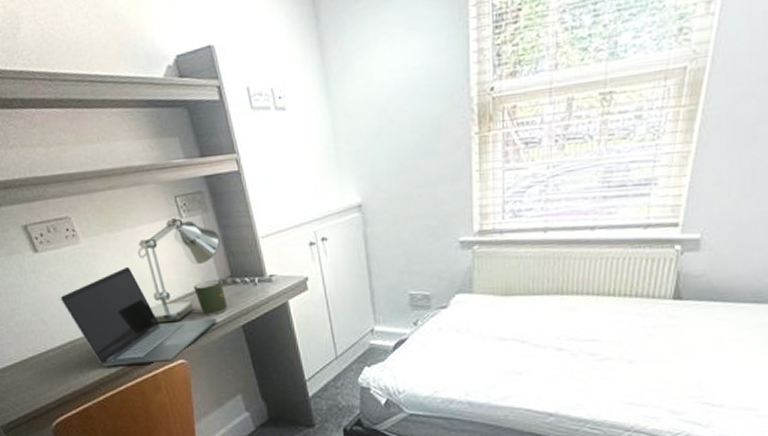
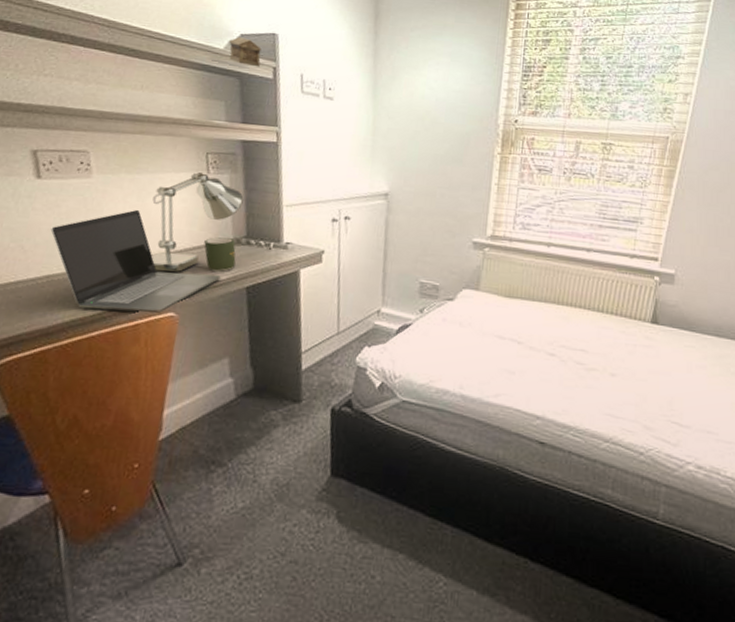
decorative box: none [167,58,204,91] -> present [229,37,261,67]

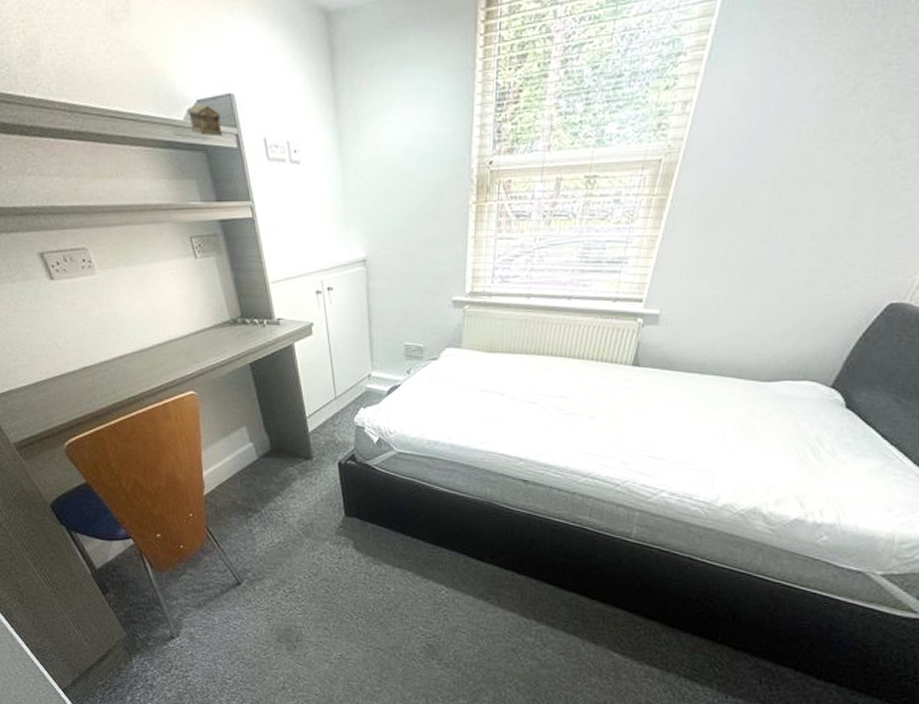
laptop: present [50,209,221,313] -> none [75,300,226,394]
desk lamp: present [151,172,244,273] -> none [153,258,232,356]
mug: present [204,237,236,272] -> none [206,319,236,351]

